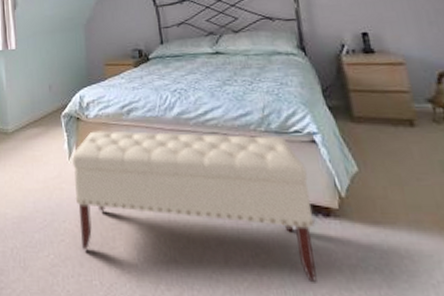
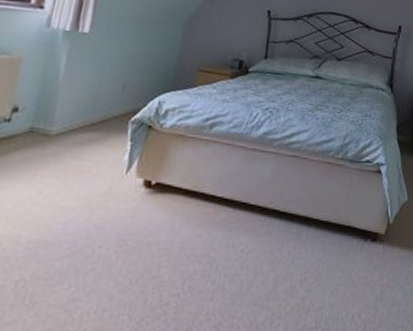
bench: present [72,131,317,283] -> none [116,143,369,304]

